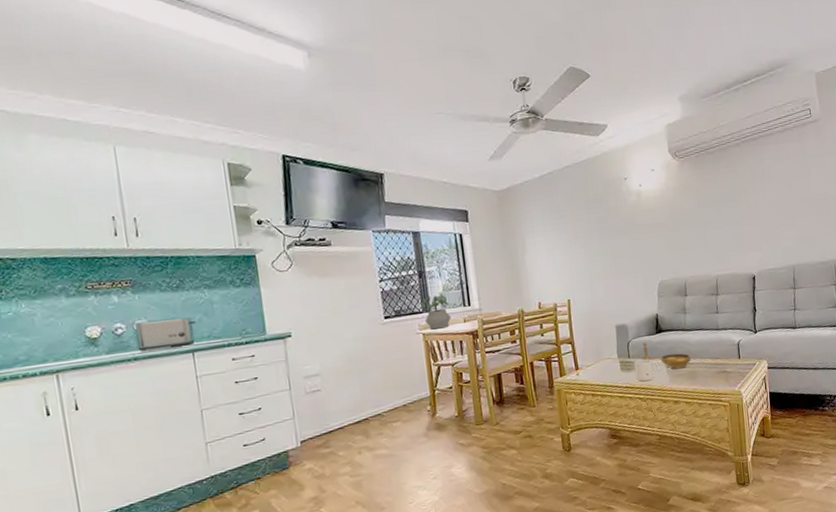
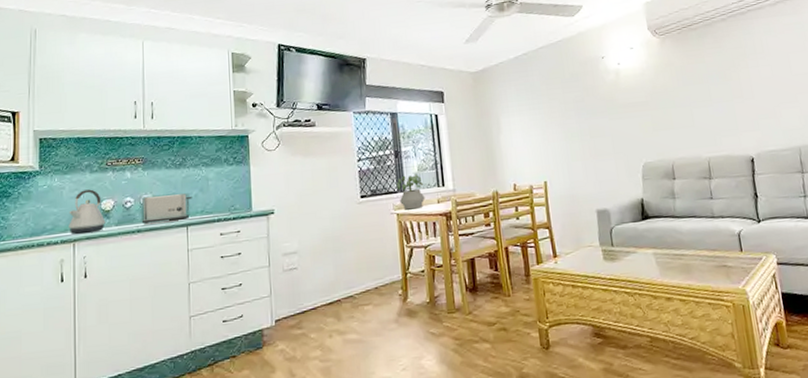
kettle: none [45,315,94,366] -> present [69,189,106,235]
mug: present [634,359,659,382] -> none [618,248,647,274]
decorative bowl: present [641,342,692,370] -> none [626,229,684,261]

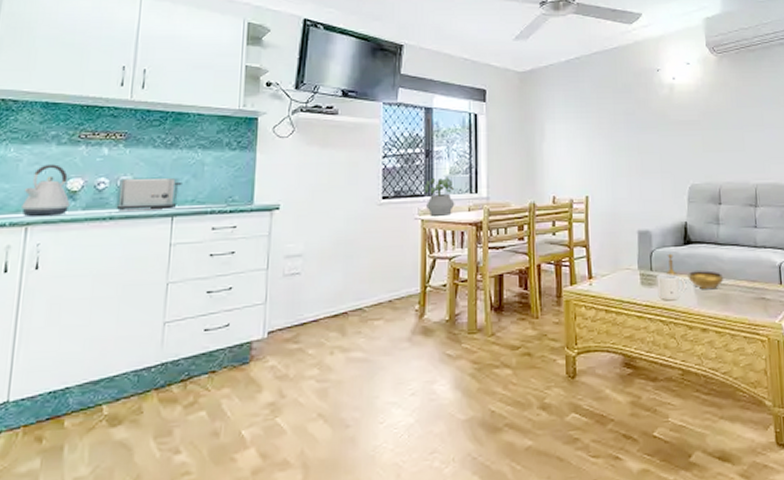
mug: none [618,248,647,274] -> present [657,274,686,301]
decorative bowl: none [626,229,684,261] -> present [665,253,724,290]

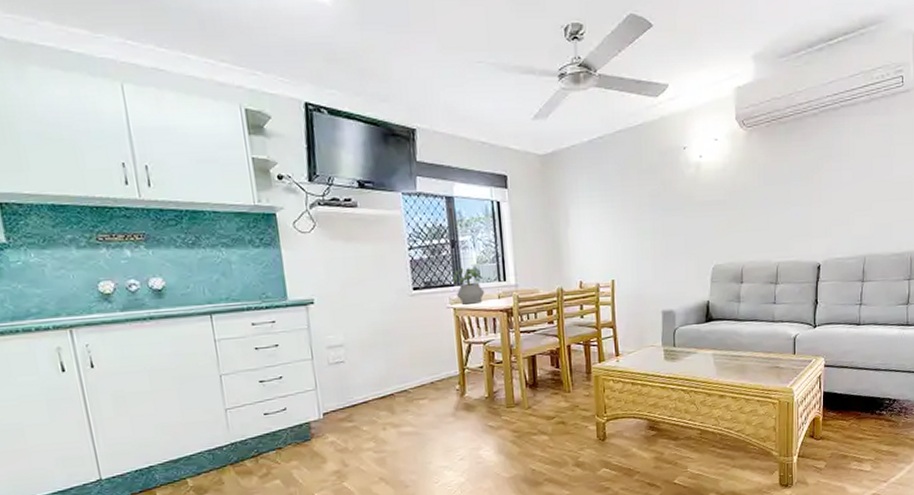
kettle: present [21,164,70,218] -> none [57,268,108,320]
toaster: present [116,177,182,211] -> none [148,276,213,311]
mug: present [657,274,686,301] -> none [679,349,706,373]
decorative bowl: present [665,253,724,290] -> none [687,330,742,362]

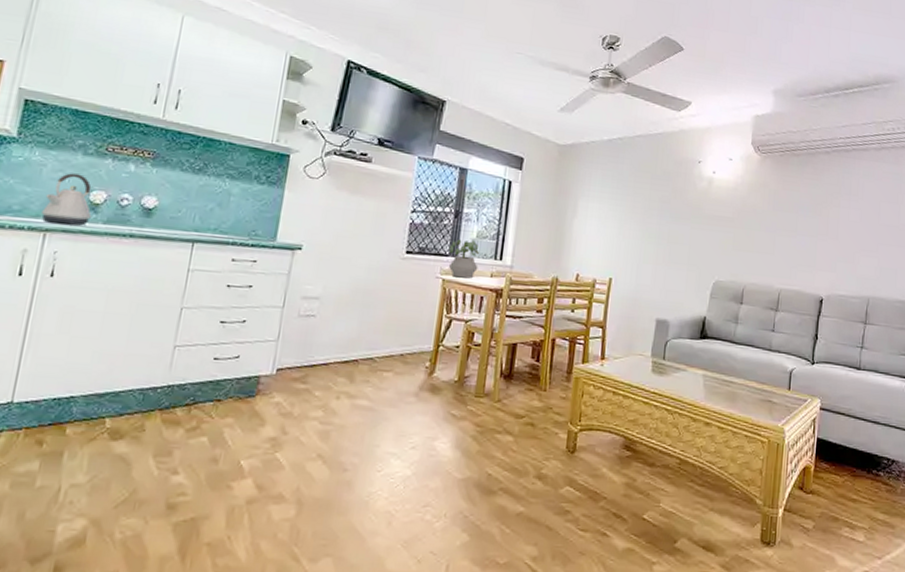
kettle: none [57,268,108,320] -> present [41,173,92,226]

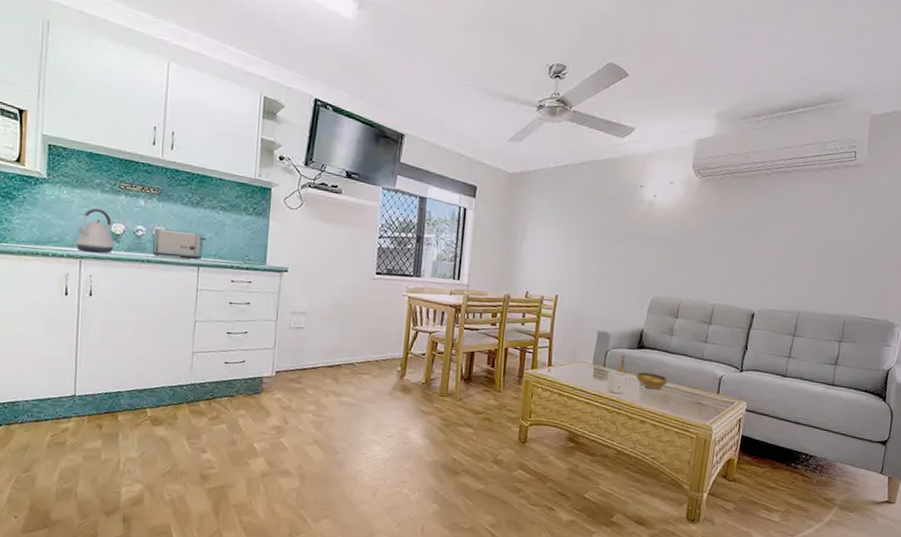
toaster: none [137,197,207,235] -> present [152,228,207,260]
potted plant: present [448,238,480,279] -> none [412,261,440,296]
mug: none [667,364,696,392] -> present [606,371,633,394]
decorative bowl: none [677,345,734,386] -> present [616,354,668,390]

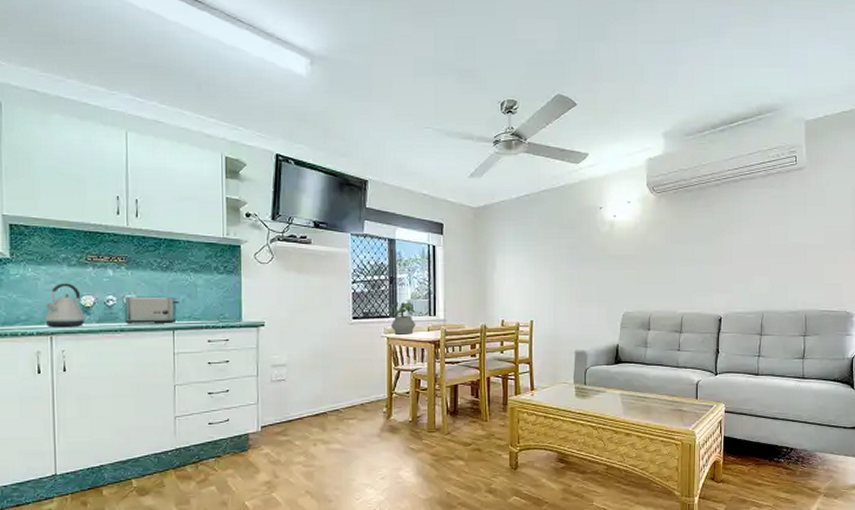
potted plant: none [412,261,440,296] -> present [389,301,416,335]
mug: present [606,371,633,394] -> none [590,388,614,410]
decorative bowl: present [616,354,668,390] -> none [597,370,648,402]

